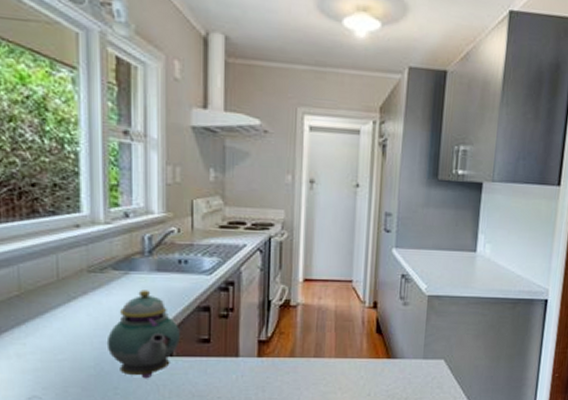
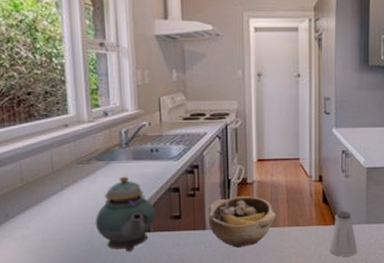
bowl: none [242,320,322,379] -> present [208,196,277,248]
saltshaker: none [379,343,413,395] -> present [329,211,358,257]

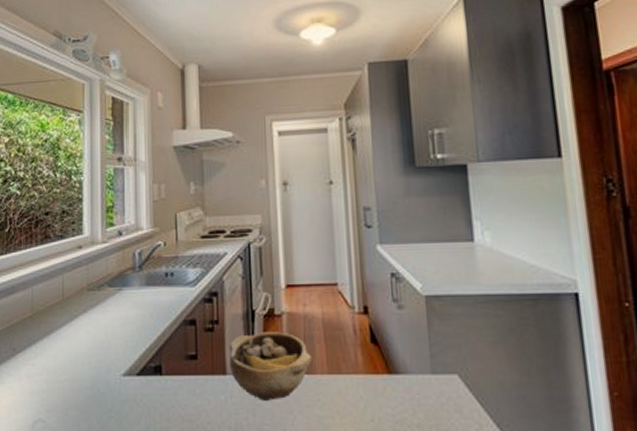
teapot: present [95,176,156,252] -> none [102,305,168,401]
saltshaker: present [329,211,358,257] -> none [383,354,424,420]

